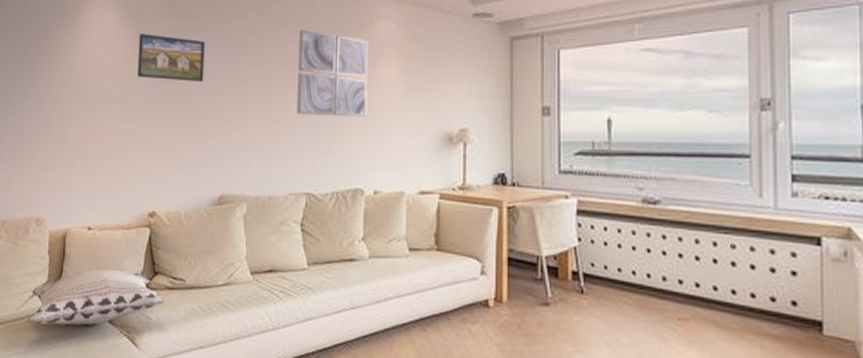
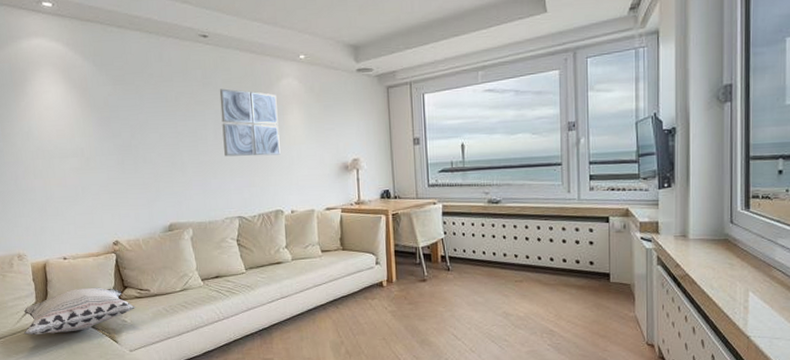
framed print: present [137,34,205,81] -> none [84,99,145,136]

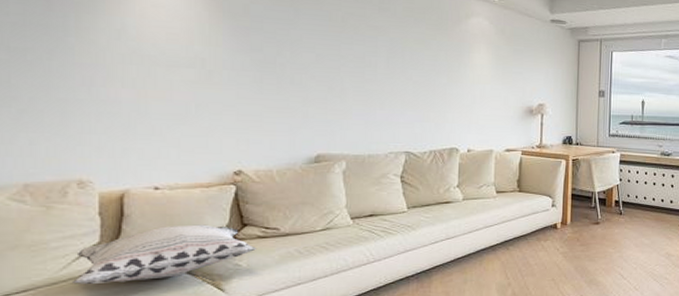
wall art: present [219,88,281,157] -> none [396,17,463,92]

